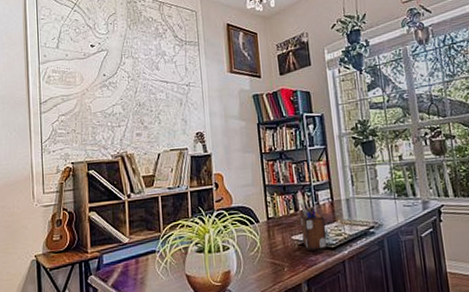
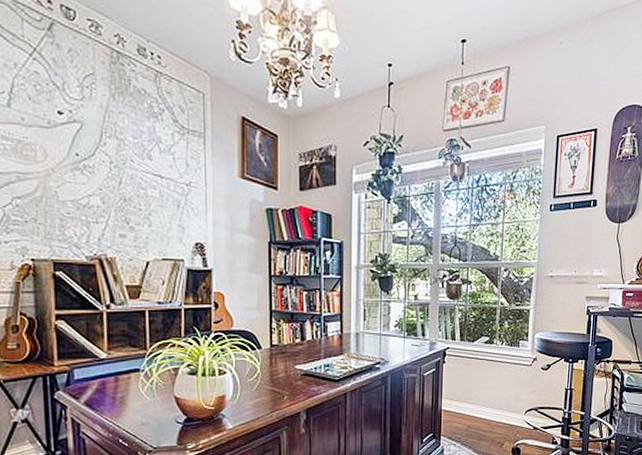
desk organizer: present [300,203,328,251] -> none [307,333,332,381]

